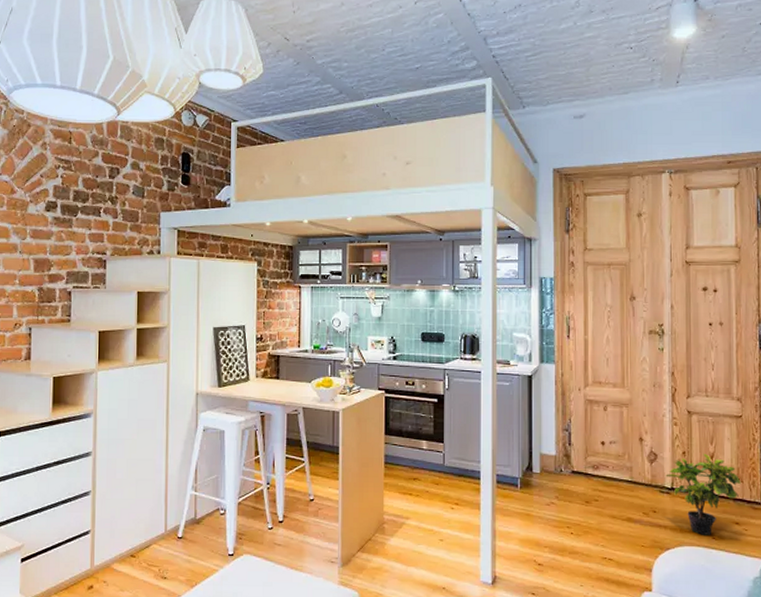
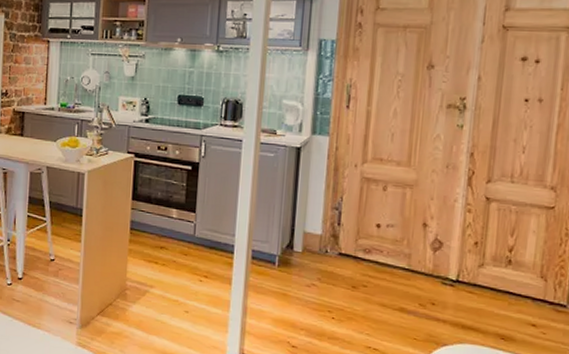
potted plant: present [665,454,741,535] -> none [450,246,545,335]

